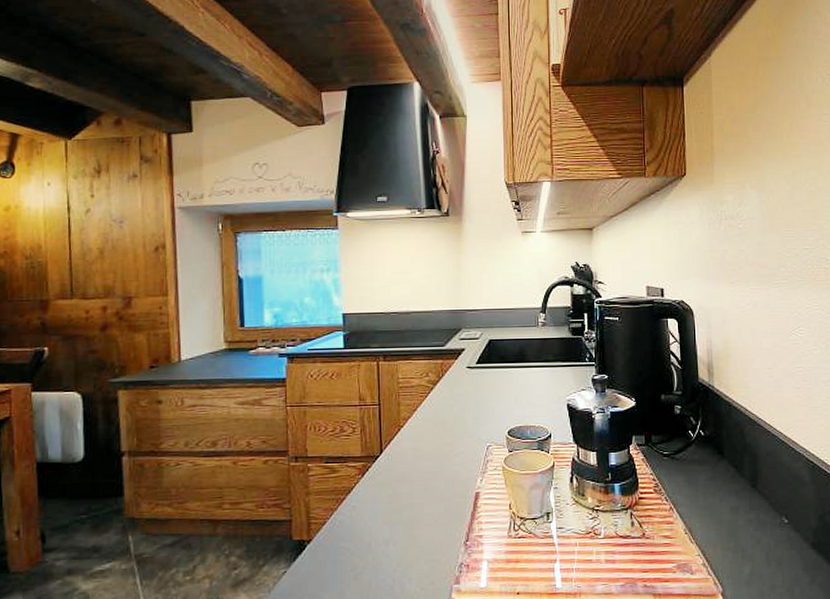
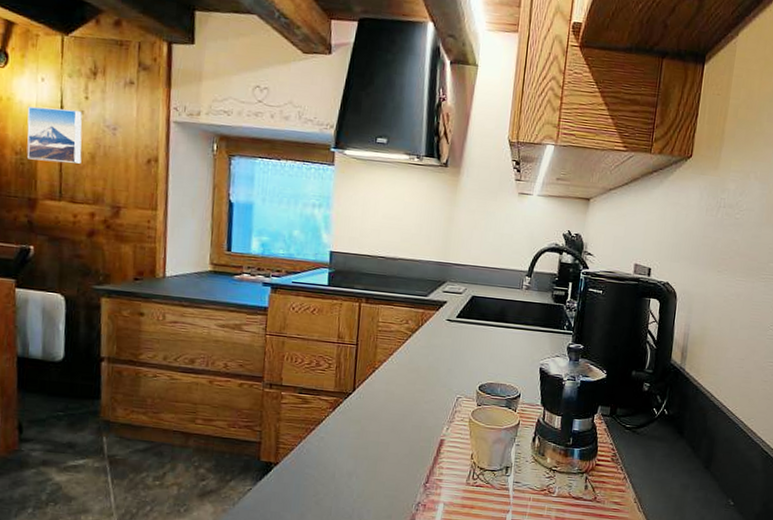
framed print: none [35,208,91,262] -> present [27,106,82,164]

